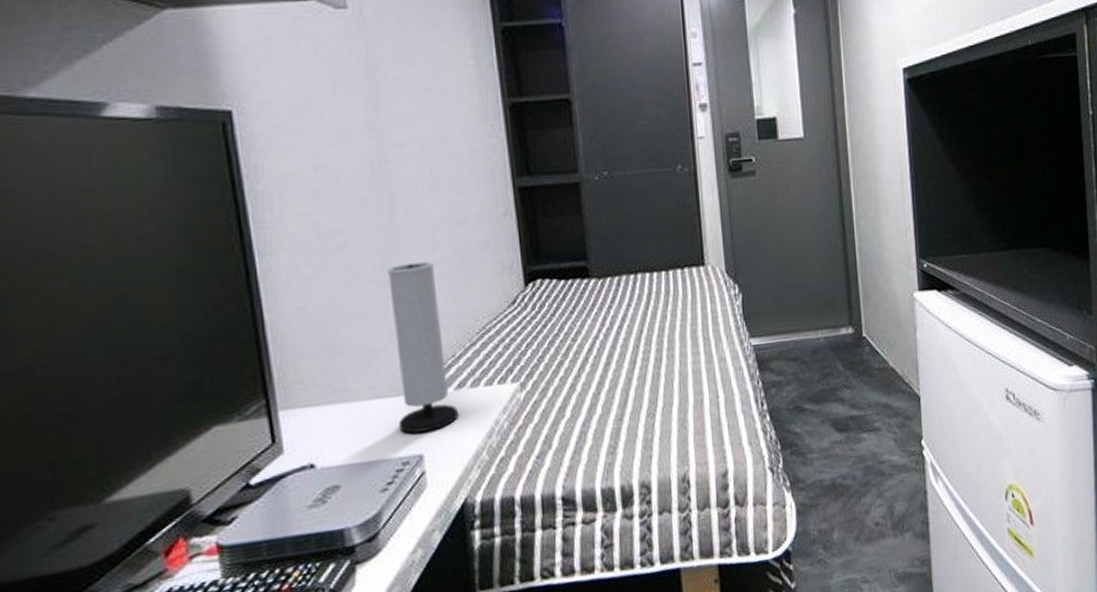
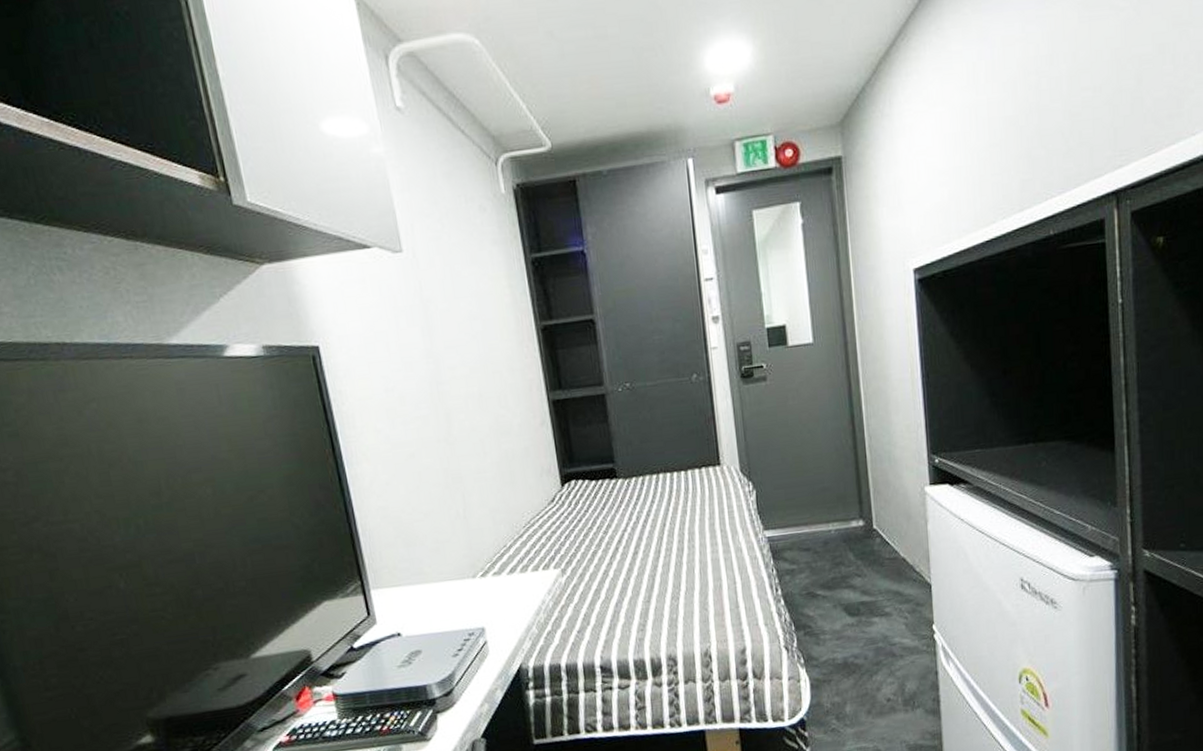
speaker: present [388,261,458,434] -> none [448,466,511,610]

